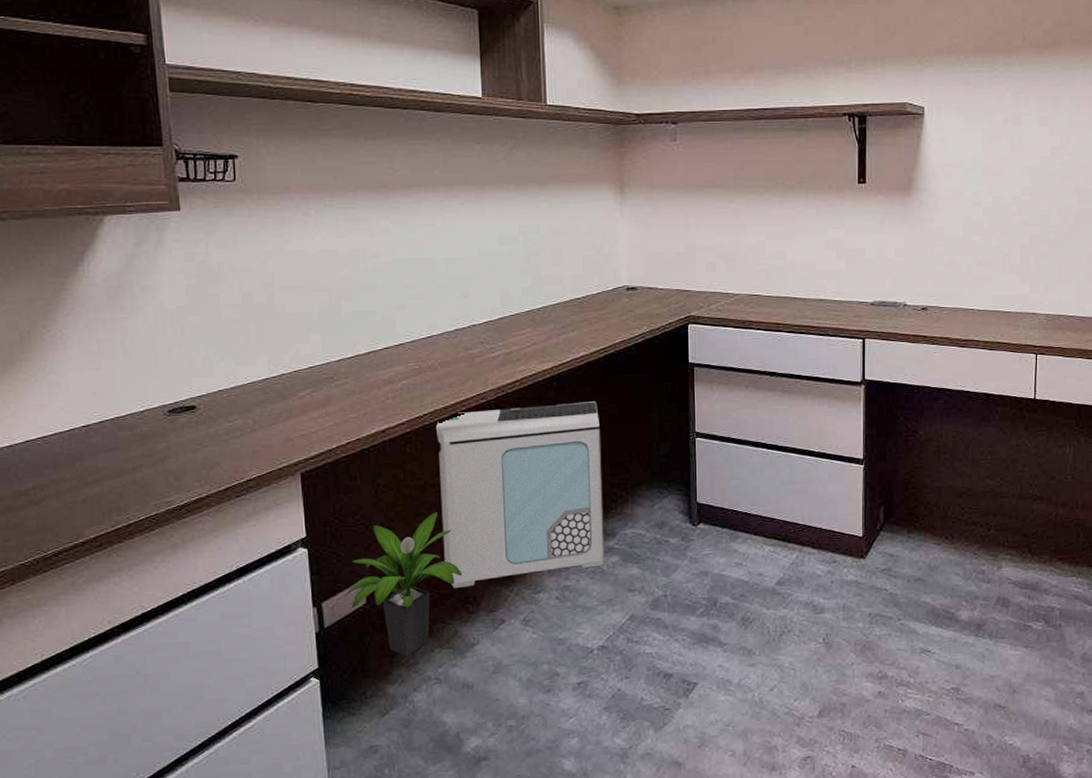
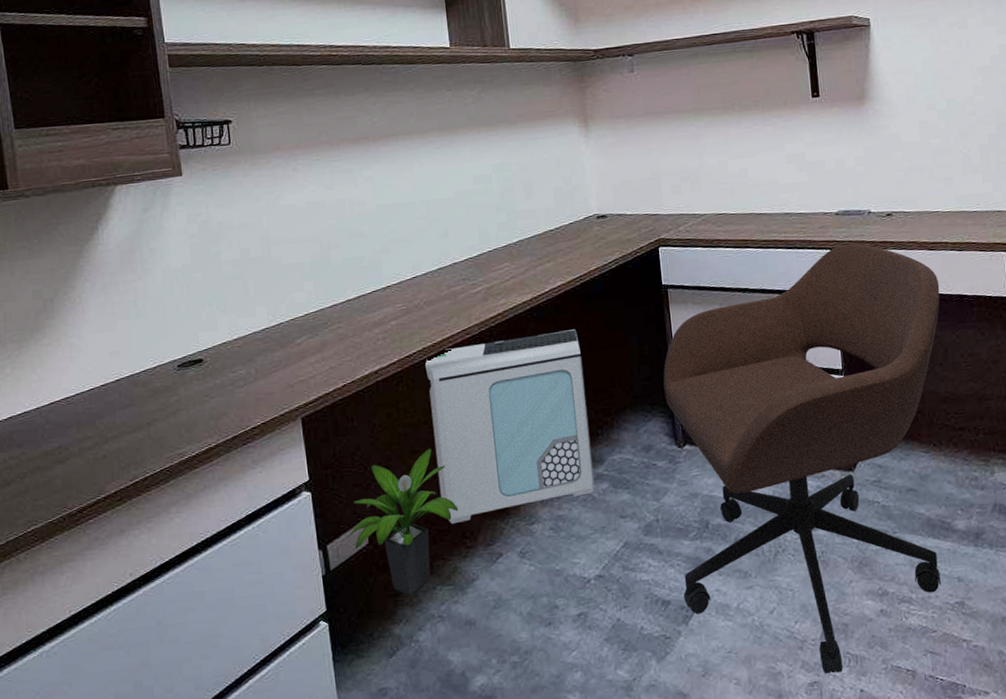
office chair: none [682,334,967,750] -> present [663,243,941,674]

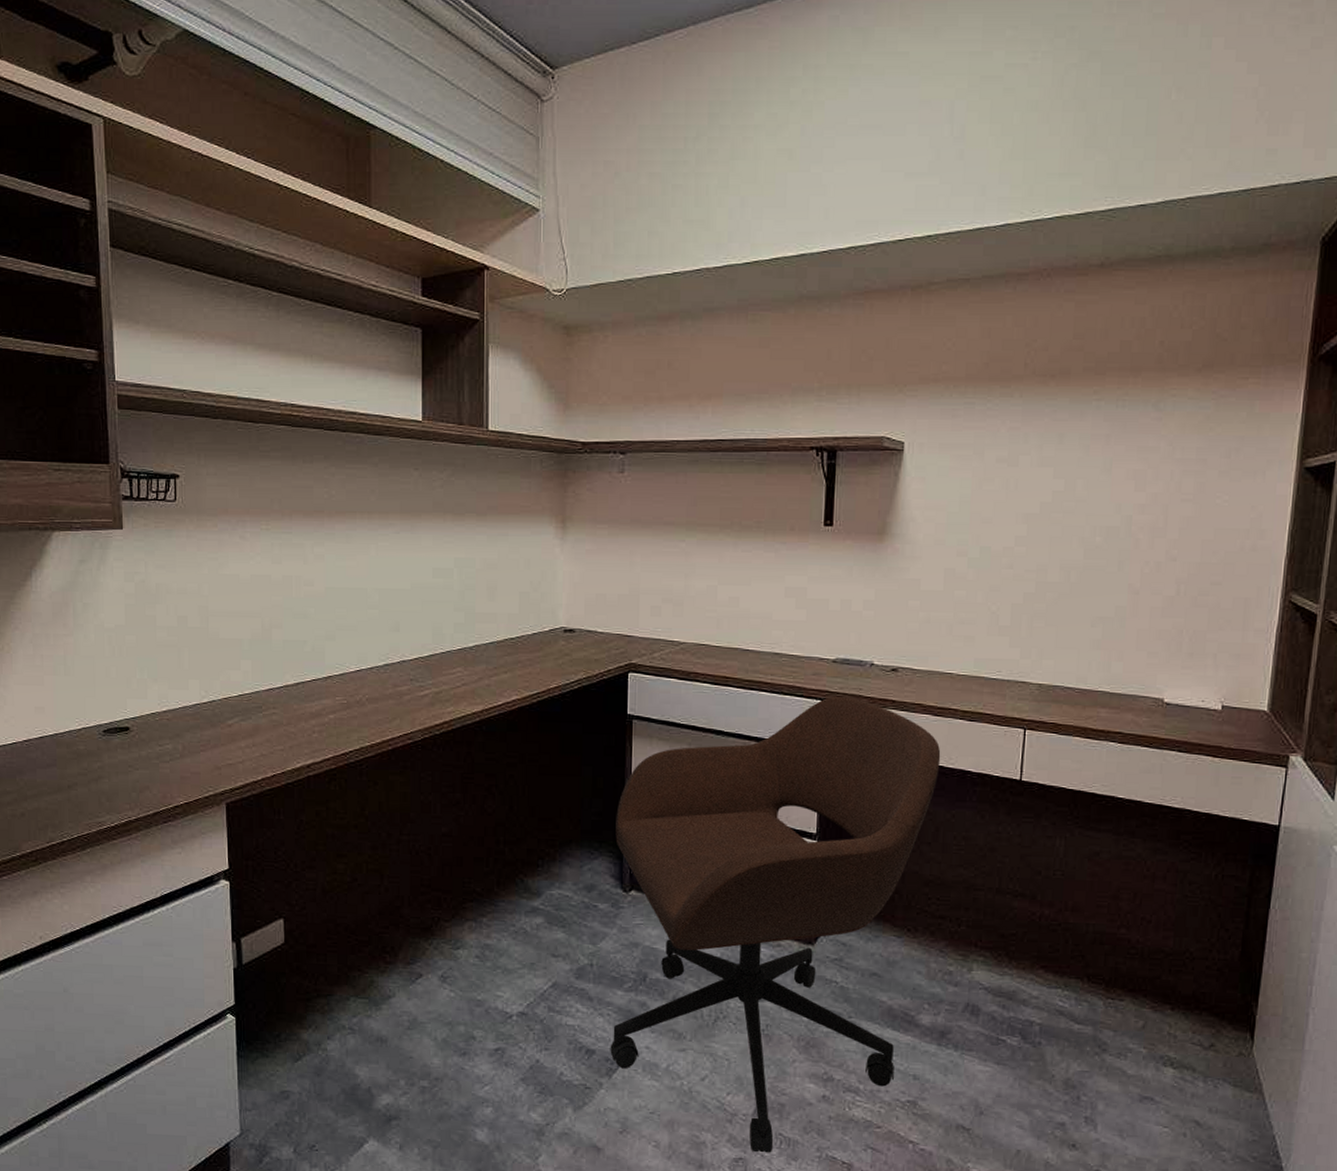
potted plant: present [347,448,459,596] -> none [262,854,381,1003]
air purifier: present [425,329,595,525] -> none [361,749,530,937]

